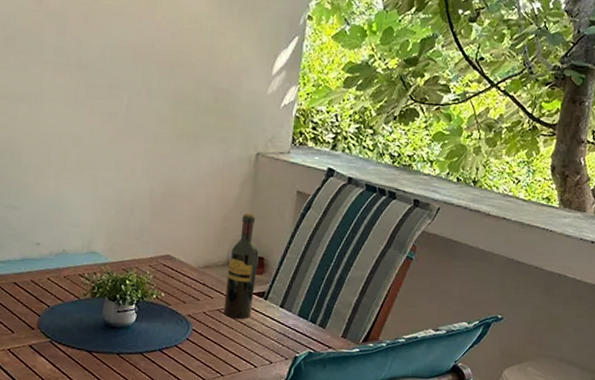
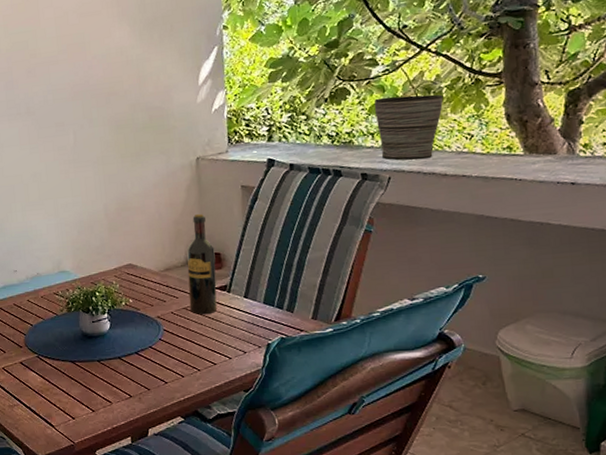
planter pot: none [435,126,502,195] -> present [374,94,444,160]

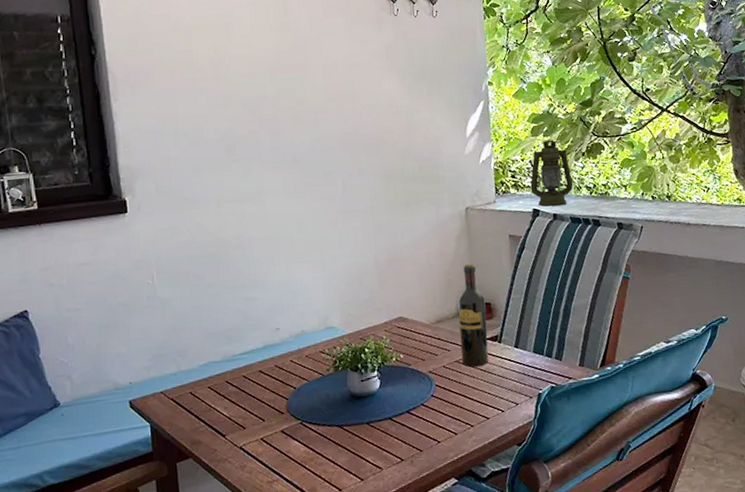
lantern: none [265,84,314,156] -> present [530,138,574,207]
planter pot: present [374,94,444,160] -> none [625,151,683,211]

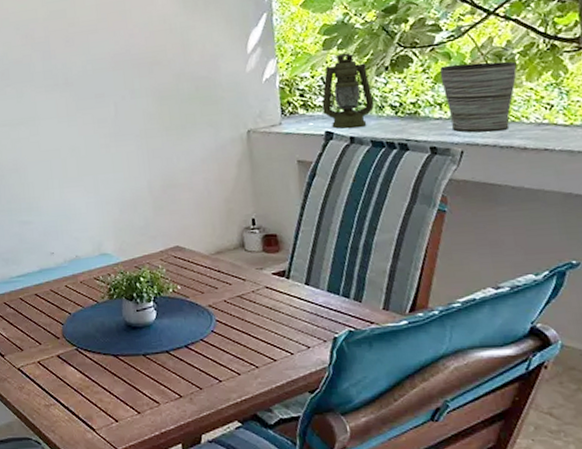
wine bottle: present [458,264,489,367] -> none [239,191,276,303]
planter pot: none [625,151,683,211] -> present [439,61,517,133]

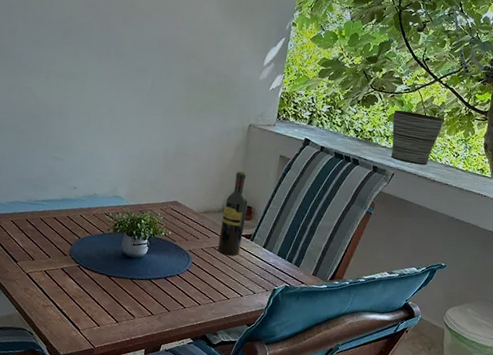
wine bottle: none [239,191,276,303] -> present [217,171,248,256]
lantern: present [322,52,375,129] -> none [307,82,345,141]

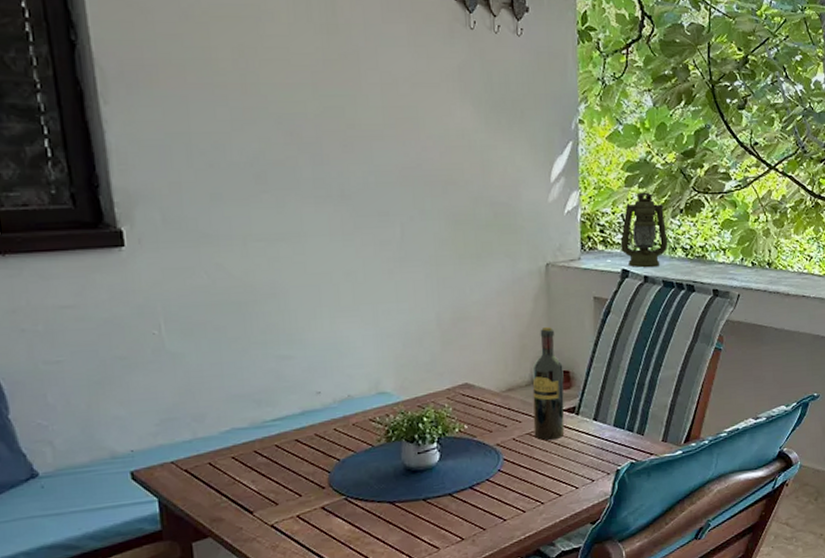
lantern: none [307,82,345,141] -> present [620,191,668,268]
planter pot: present [390,109,444,165] -> none [726,213,788,278]

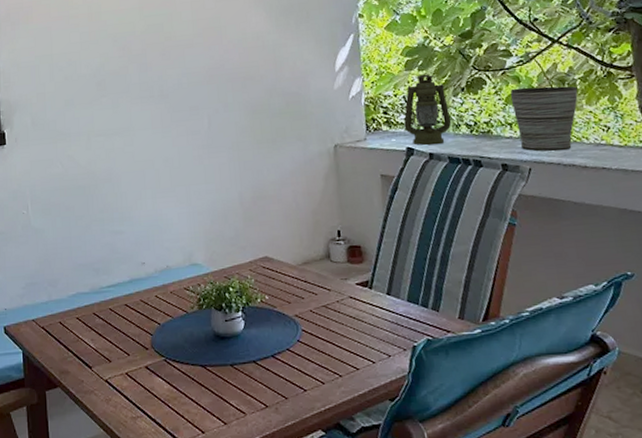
wine bottle: present [532,327,565,440] -> none [325,204,359,313]
planter pot: none [726,213,788,278] -> present [510,86,578,152]

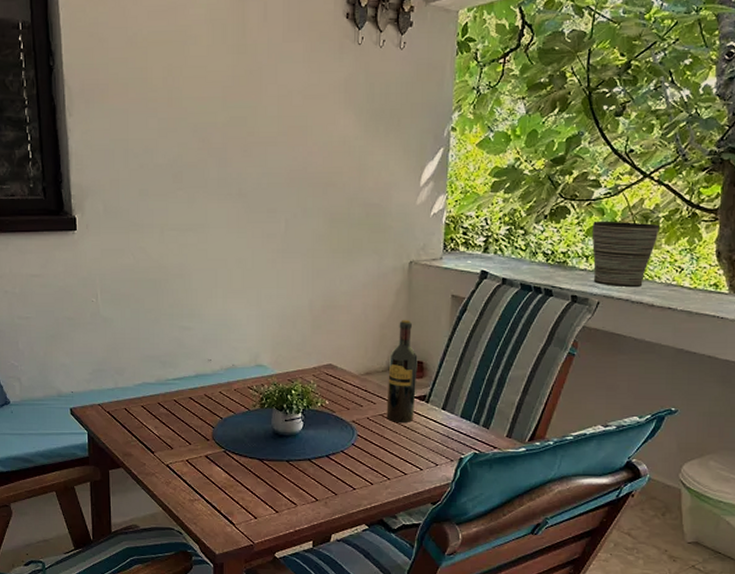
wine bottle: none [325,204,359,313] -> present [386,320,418,422]
lantern: present [403,73,452,145] -> none [482,196,530,271]

